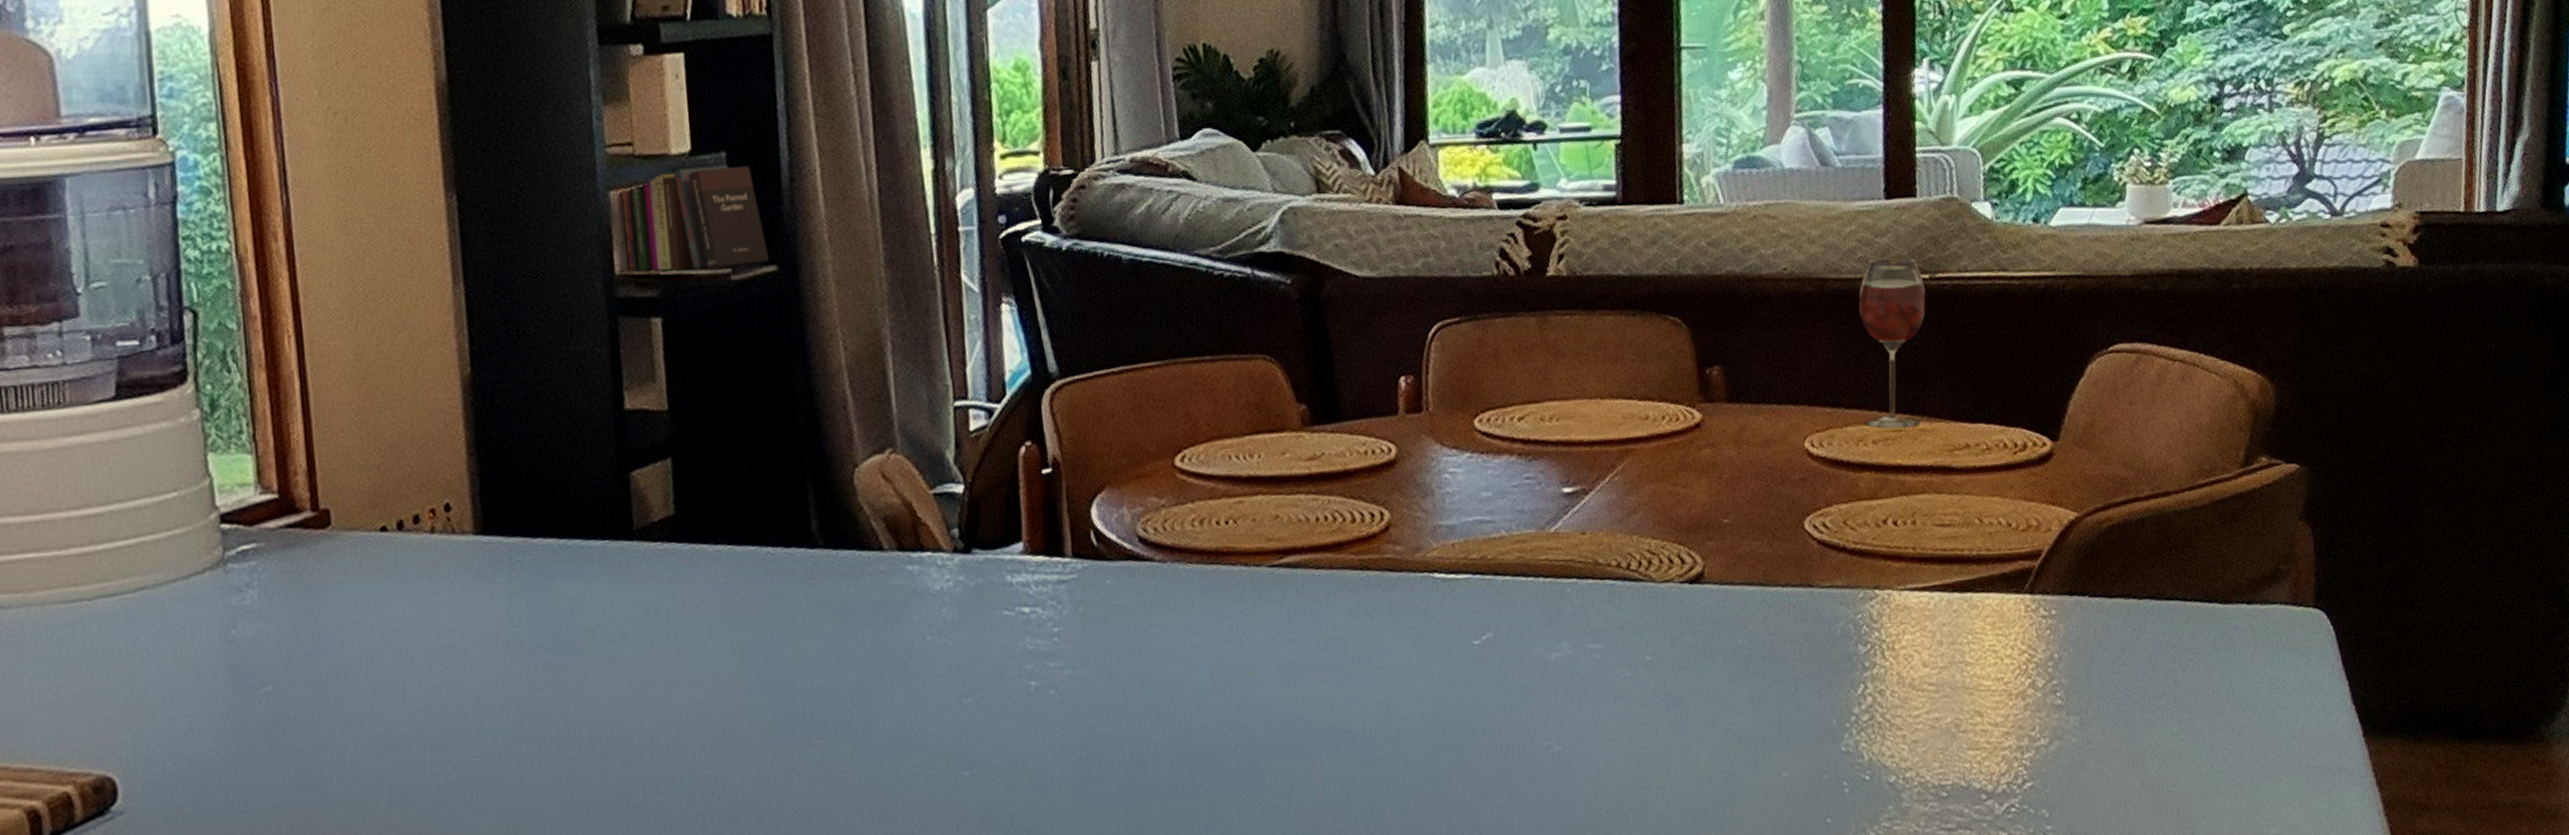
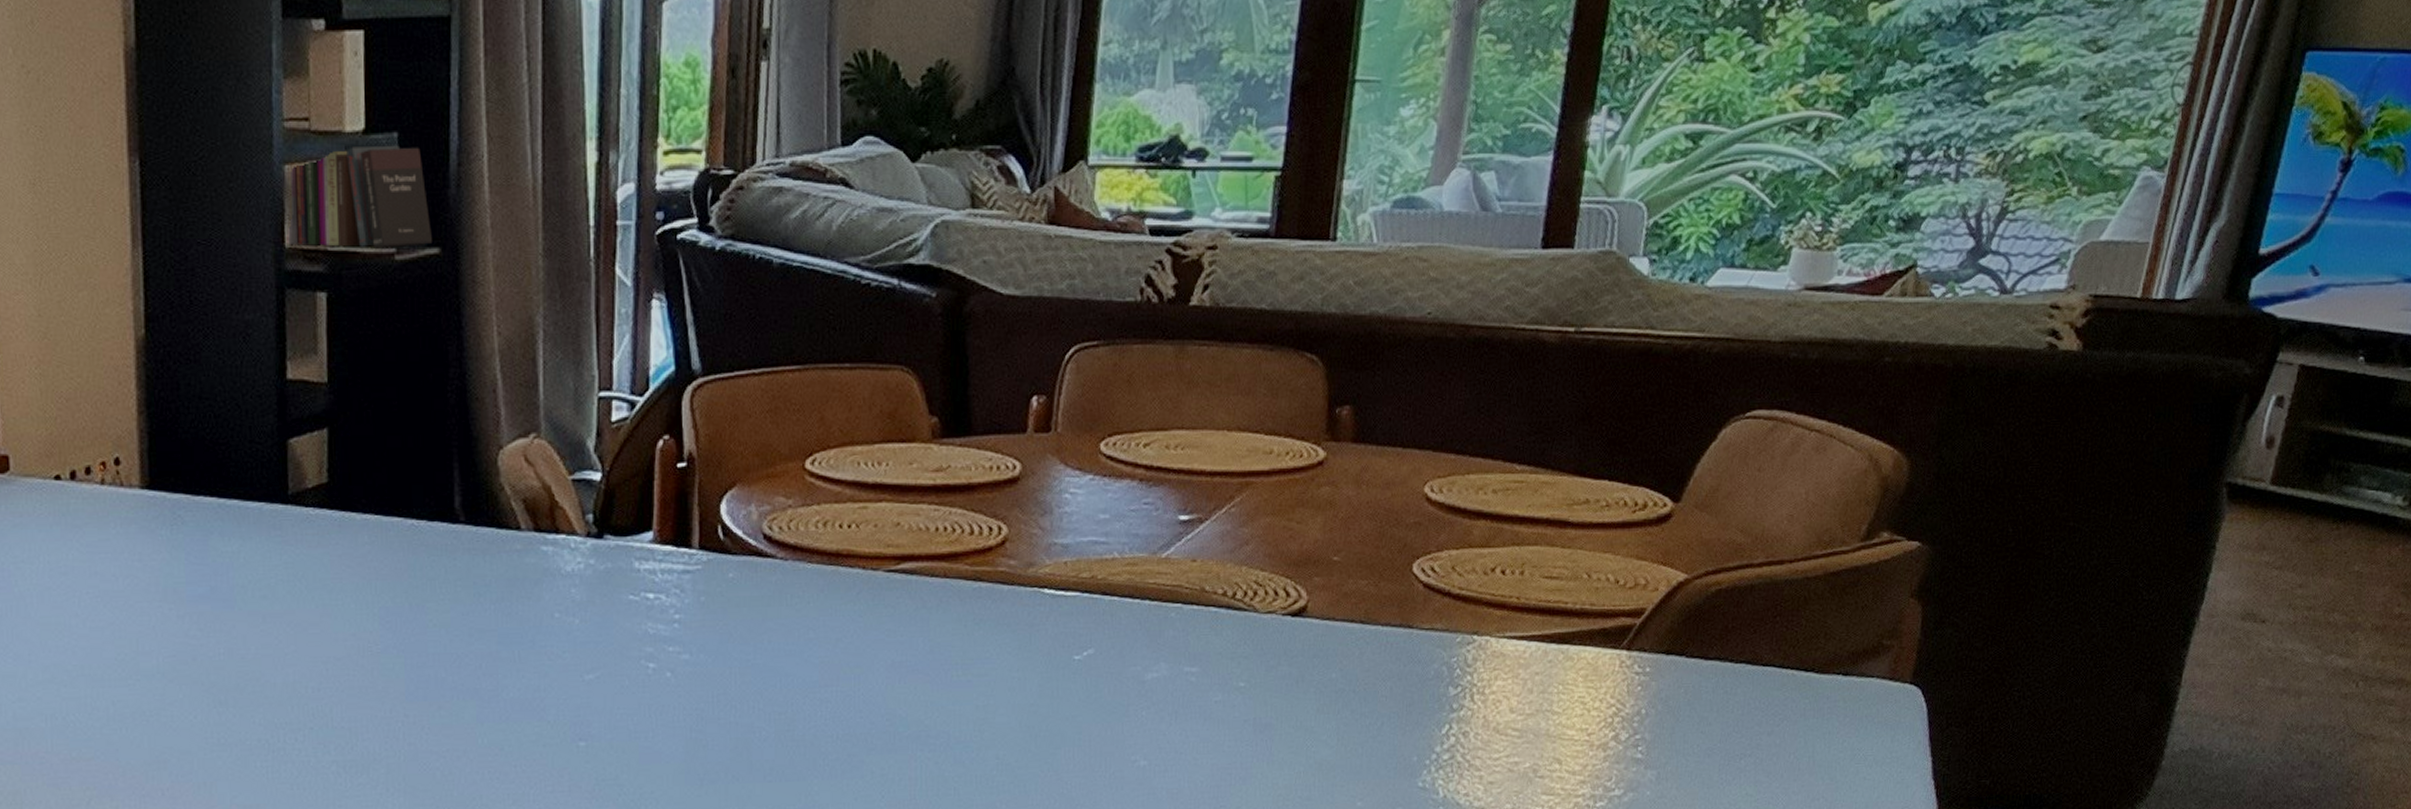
wineglass: present [1858,258,1927,429] -> none [1488,309,1569,480]

